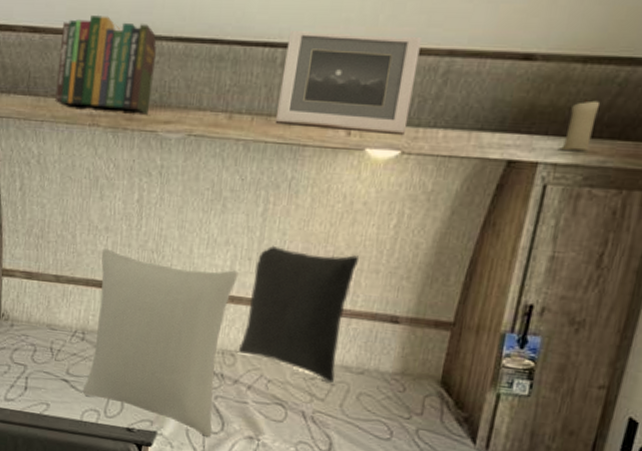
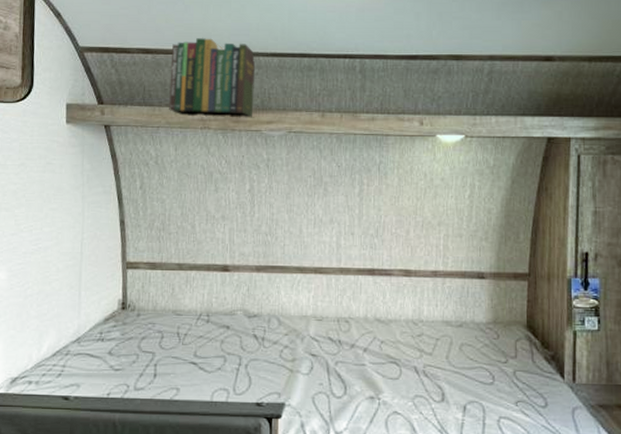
pillow: present [82,248,239,437] -> none [211,235,344,402]
pillow: present [238,245,360,383] -> none [351,220,445,337]
picture frame: present [275,31,422,136] -> none [360,45,468,123]
candle: present [557,98,601,152] -> none [583,87,607,128]

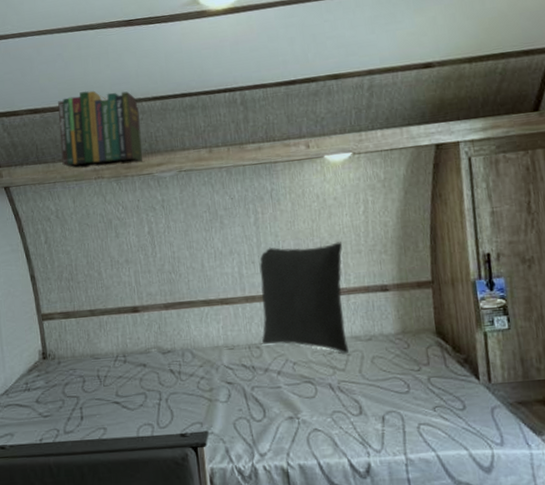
pillow: none [351,220,445,337] -> present [258,242,349,353]

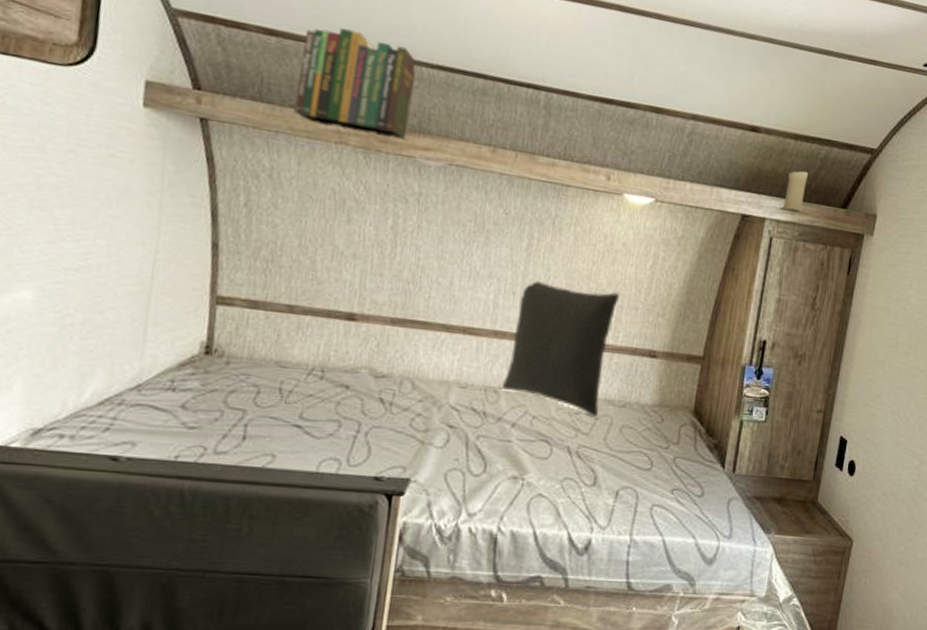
candle: none [470,88,494,130] -> present [779,168,809,213]

